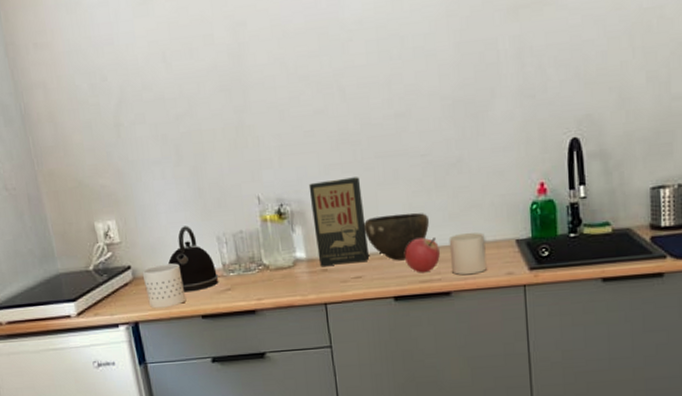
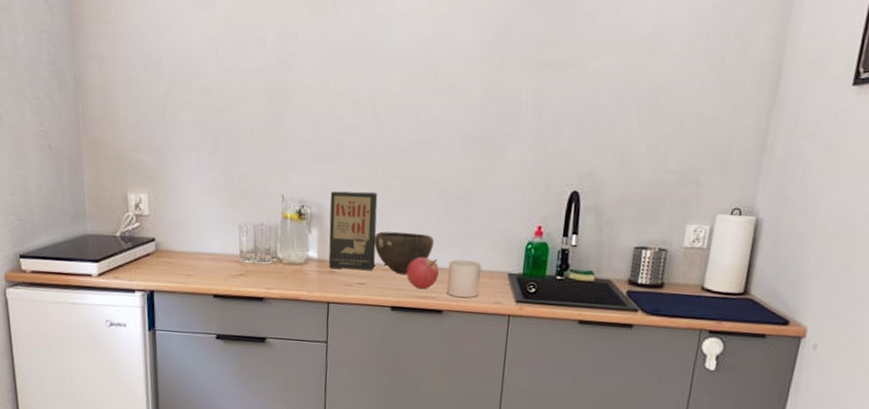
mug: present [142,263,186,309] -> none [164,241,202,283]
kettle: present [168,226,219,293] -> none [191,210,235,272]

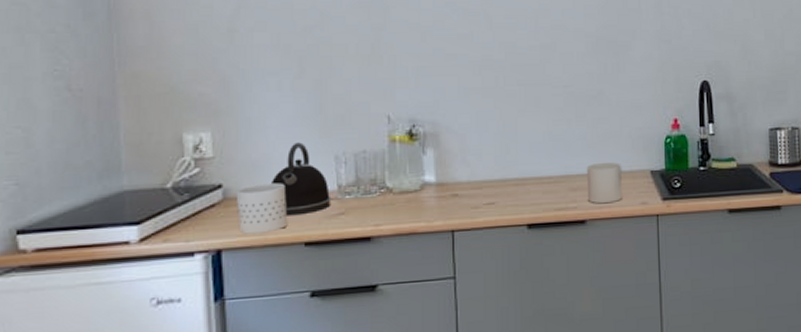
mug: none [164,241,202,283] -> present [235,183,288,235]
kettle: none [191,210,235,272] -> present [272,142,331,216]
product box: present [328,191,378,271] -> none [445,102,504,191]
bowl: present [374,231,434,275] -> none [502,140,567,188]
fruit: present [406,257,440,290] -> none [540,165,578,201]

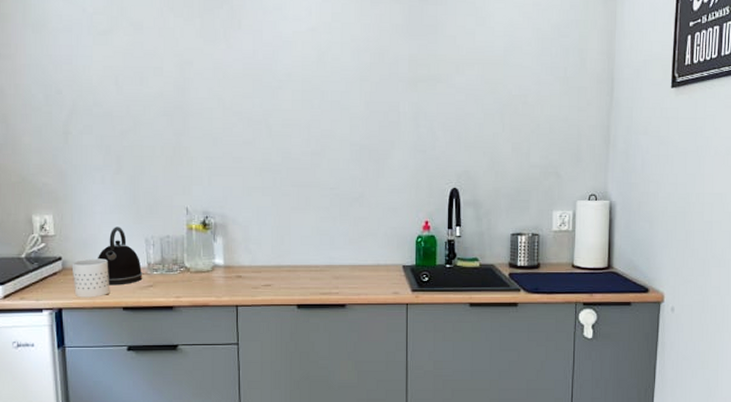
mug: present [586,162,622,204] -> none [347,255,377,291]

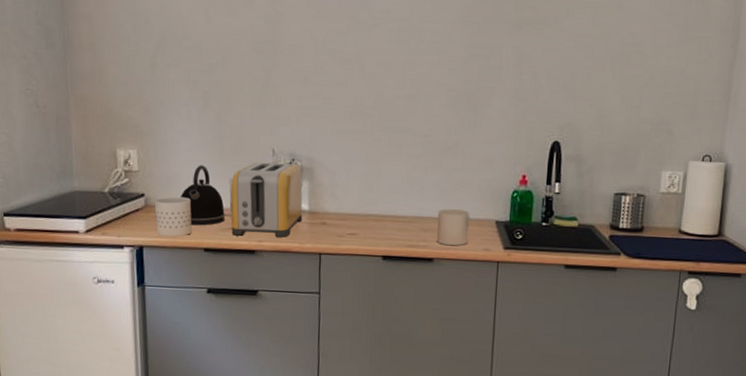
toaster: none [147,221,218,293] -> present [230,162,303,237]
mug: none [347,255,377,291] -> present [436,208,469,246]

